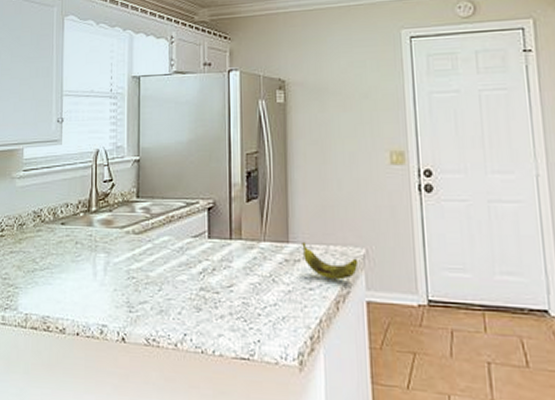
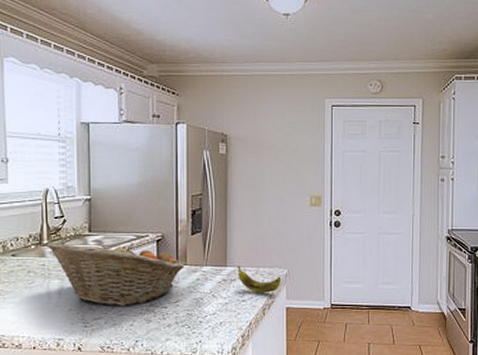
fruit basket: none [95,208,239,289] -> present [47,241,184,306]

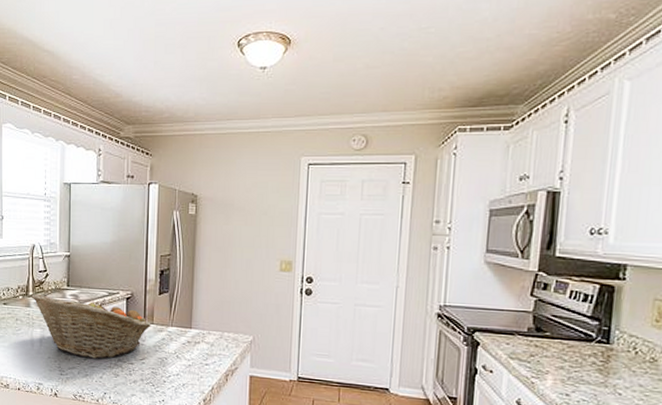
banana: present [237,265,282,293] -> none [202,328,246,359]

